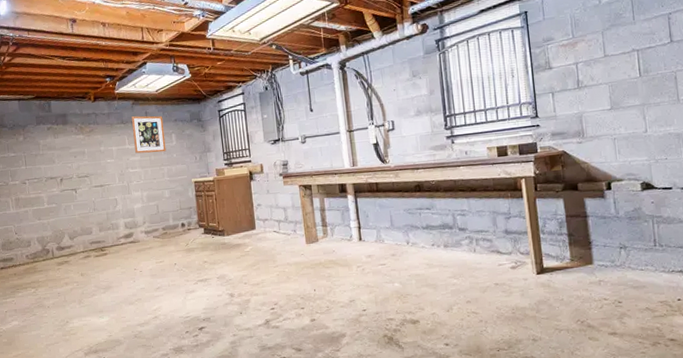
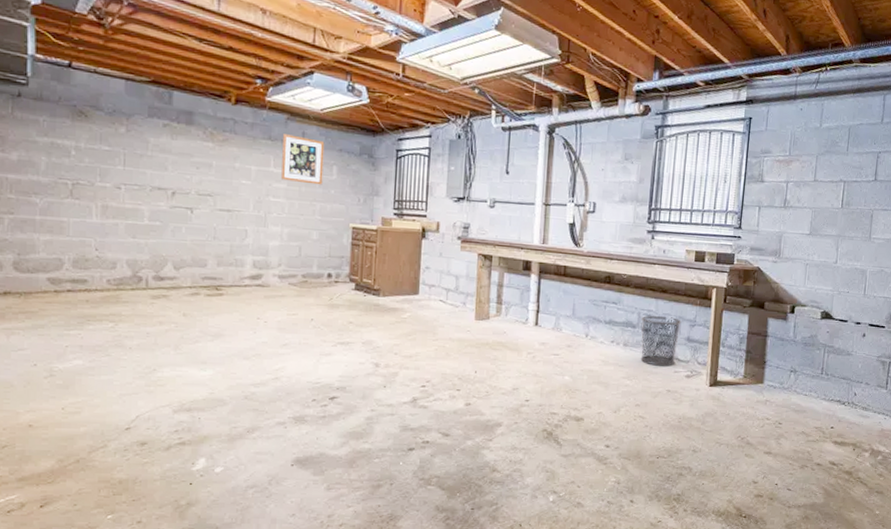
waste bin: none [456,213,498,262] -> present [640,315,682,366]

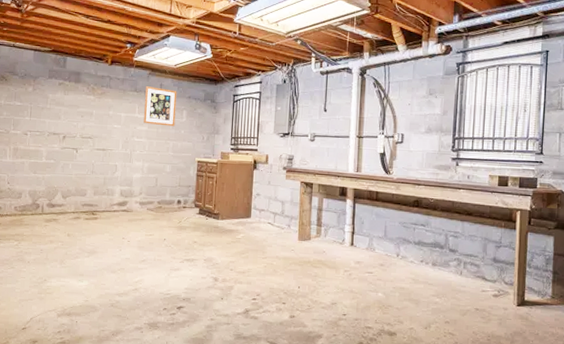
waste bin: present [640,315,682,366] -> none [448,236,487,286]

